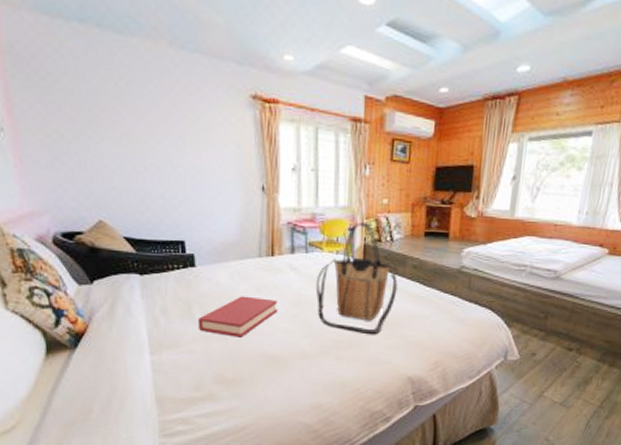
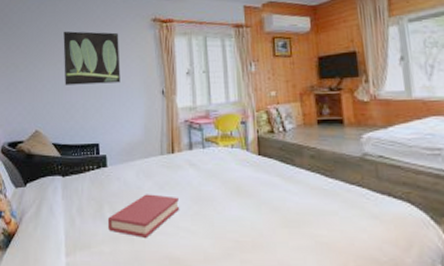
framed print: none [128,94,210,172] -> present [63,31,120,85]
tote bag: present [315,222,398,334] -> none [214,115,298,233]

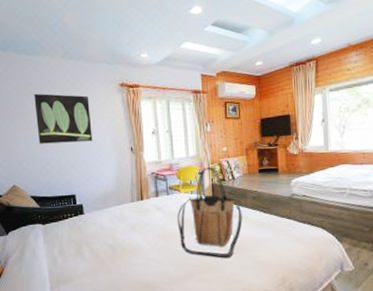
hardback book: present [107,194,180,238] -> none [86,234,149,269]
tote bag: none [214,115,298,233] -> present [177,167,243,258]

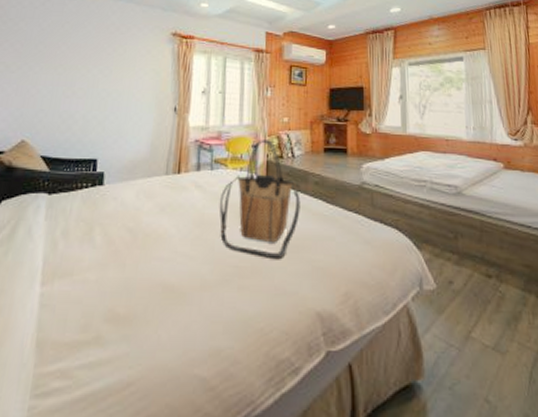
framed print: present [34,93,93,144] -> none [64,33,134,95]

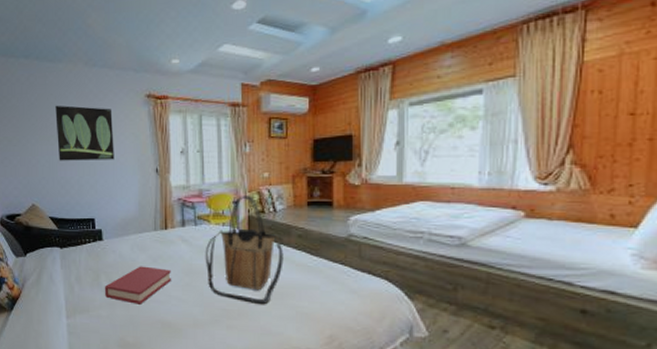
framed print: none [64,33,134,95] -> present [55,105,114,161]
hardback book: none [96,216,181,264] -> present [104,266,172,305]

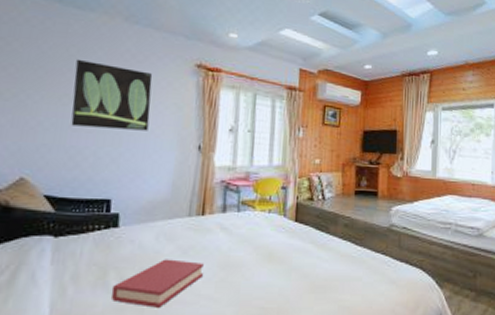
tote bag: present [205,196,284,304] -> none [245,181,330,299]

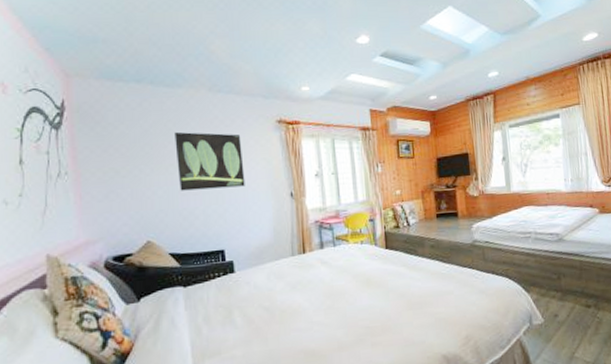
hardback book: present [111,259,204,308] -> none [238,294,313,337]

